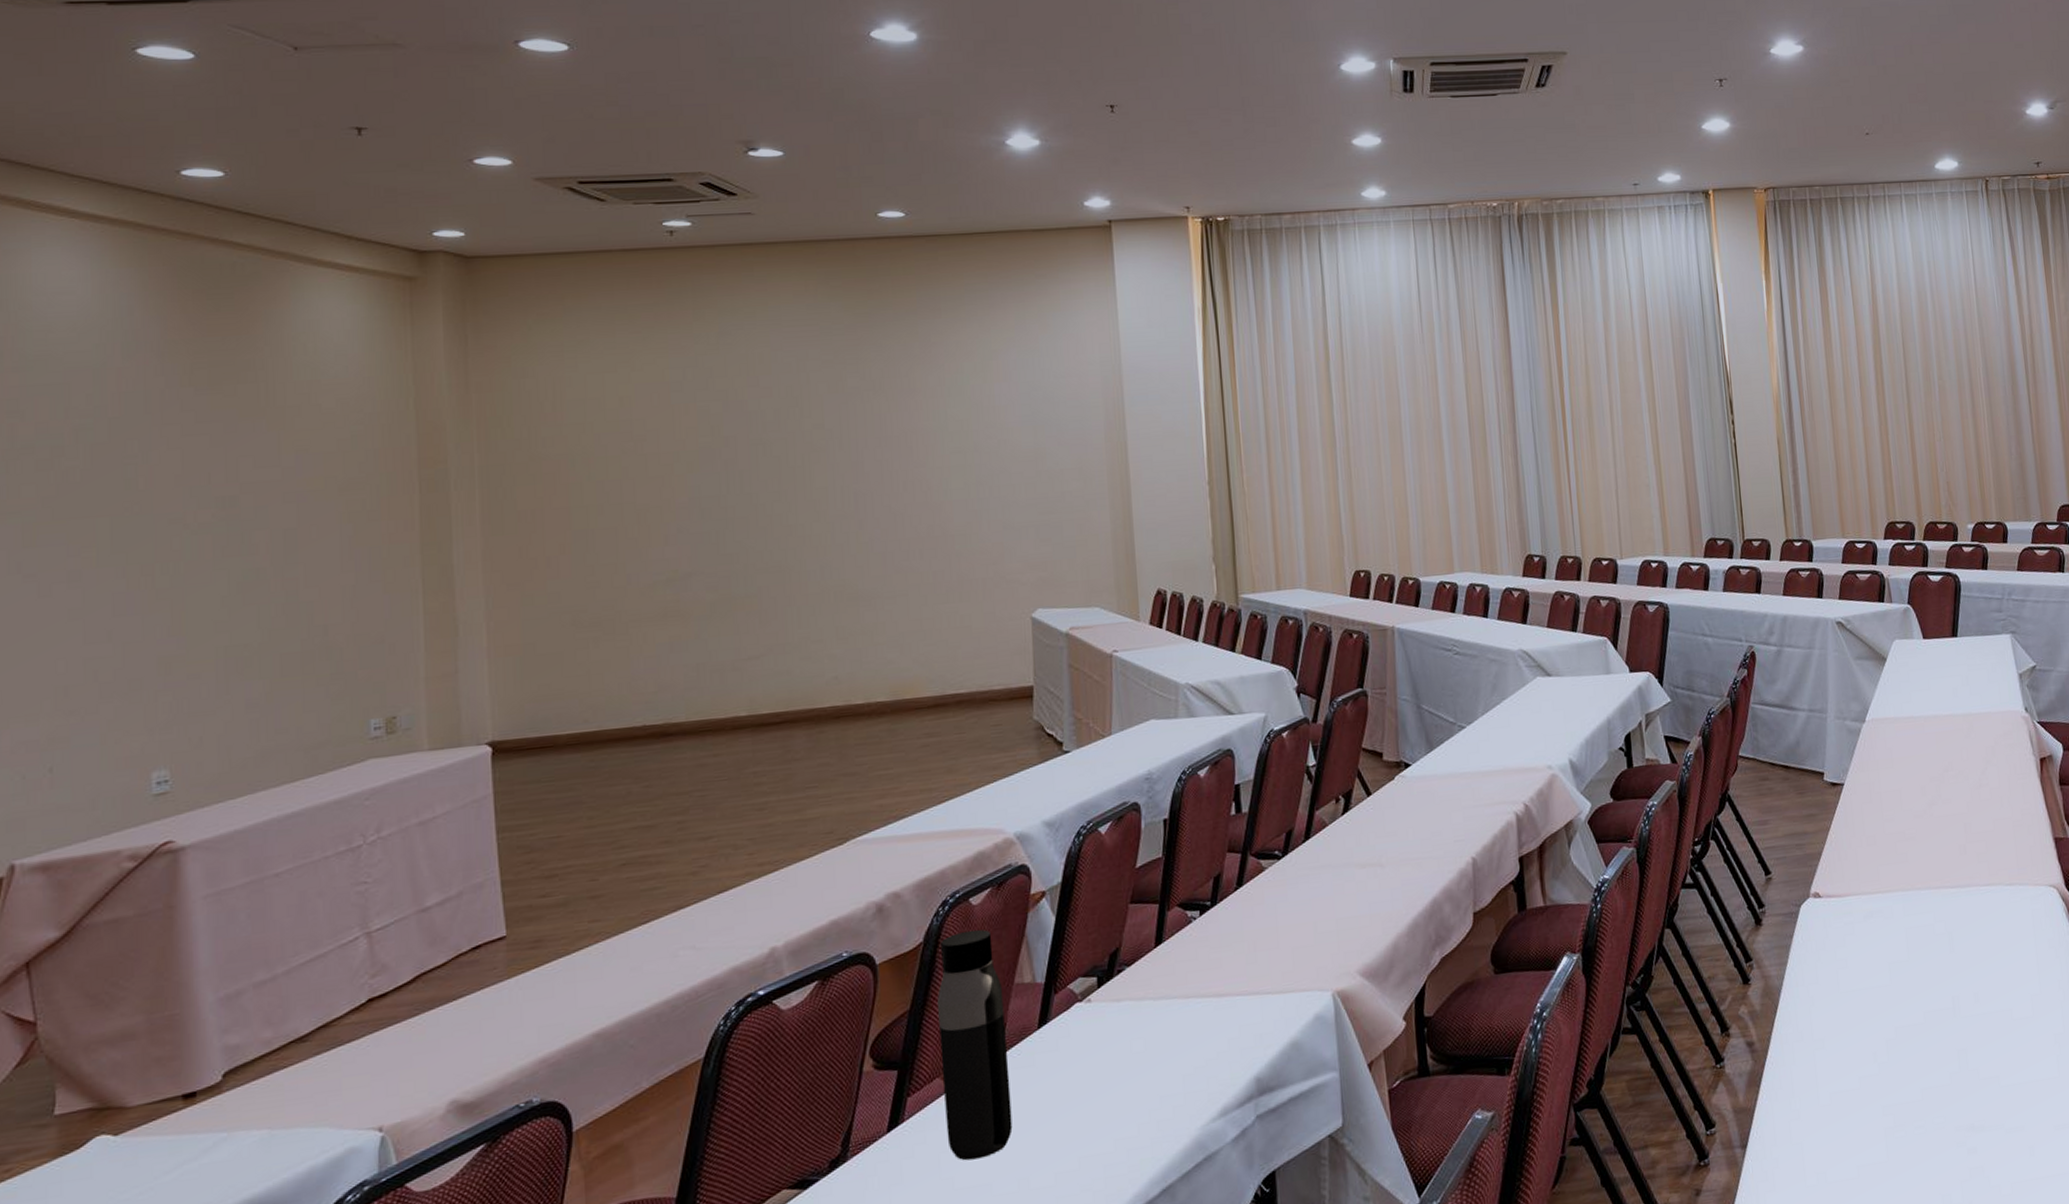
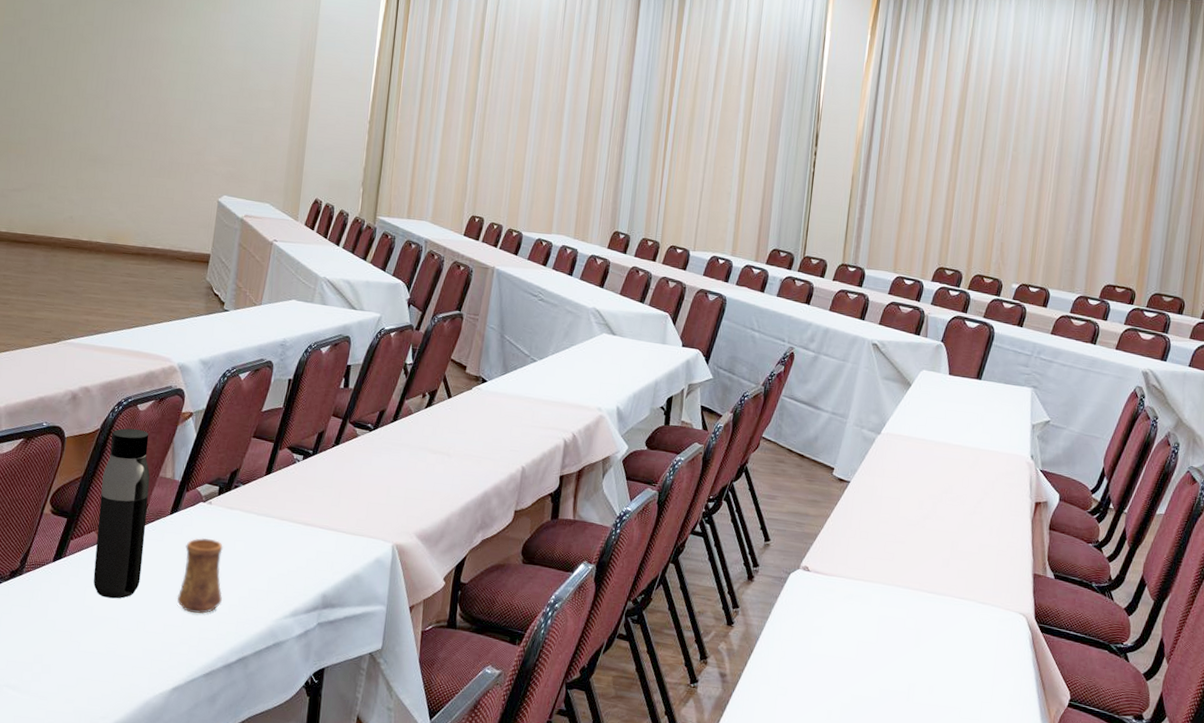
cup: none [1066,1045,1127,1149] -> present [177,537,223,614]

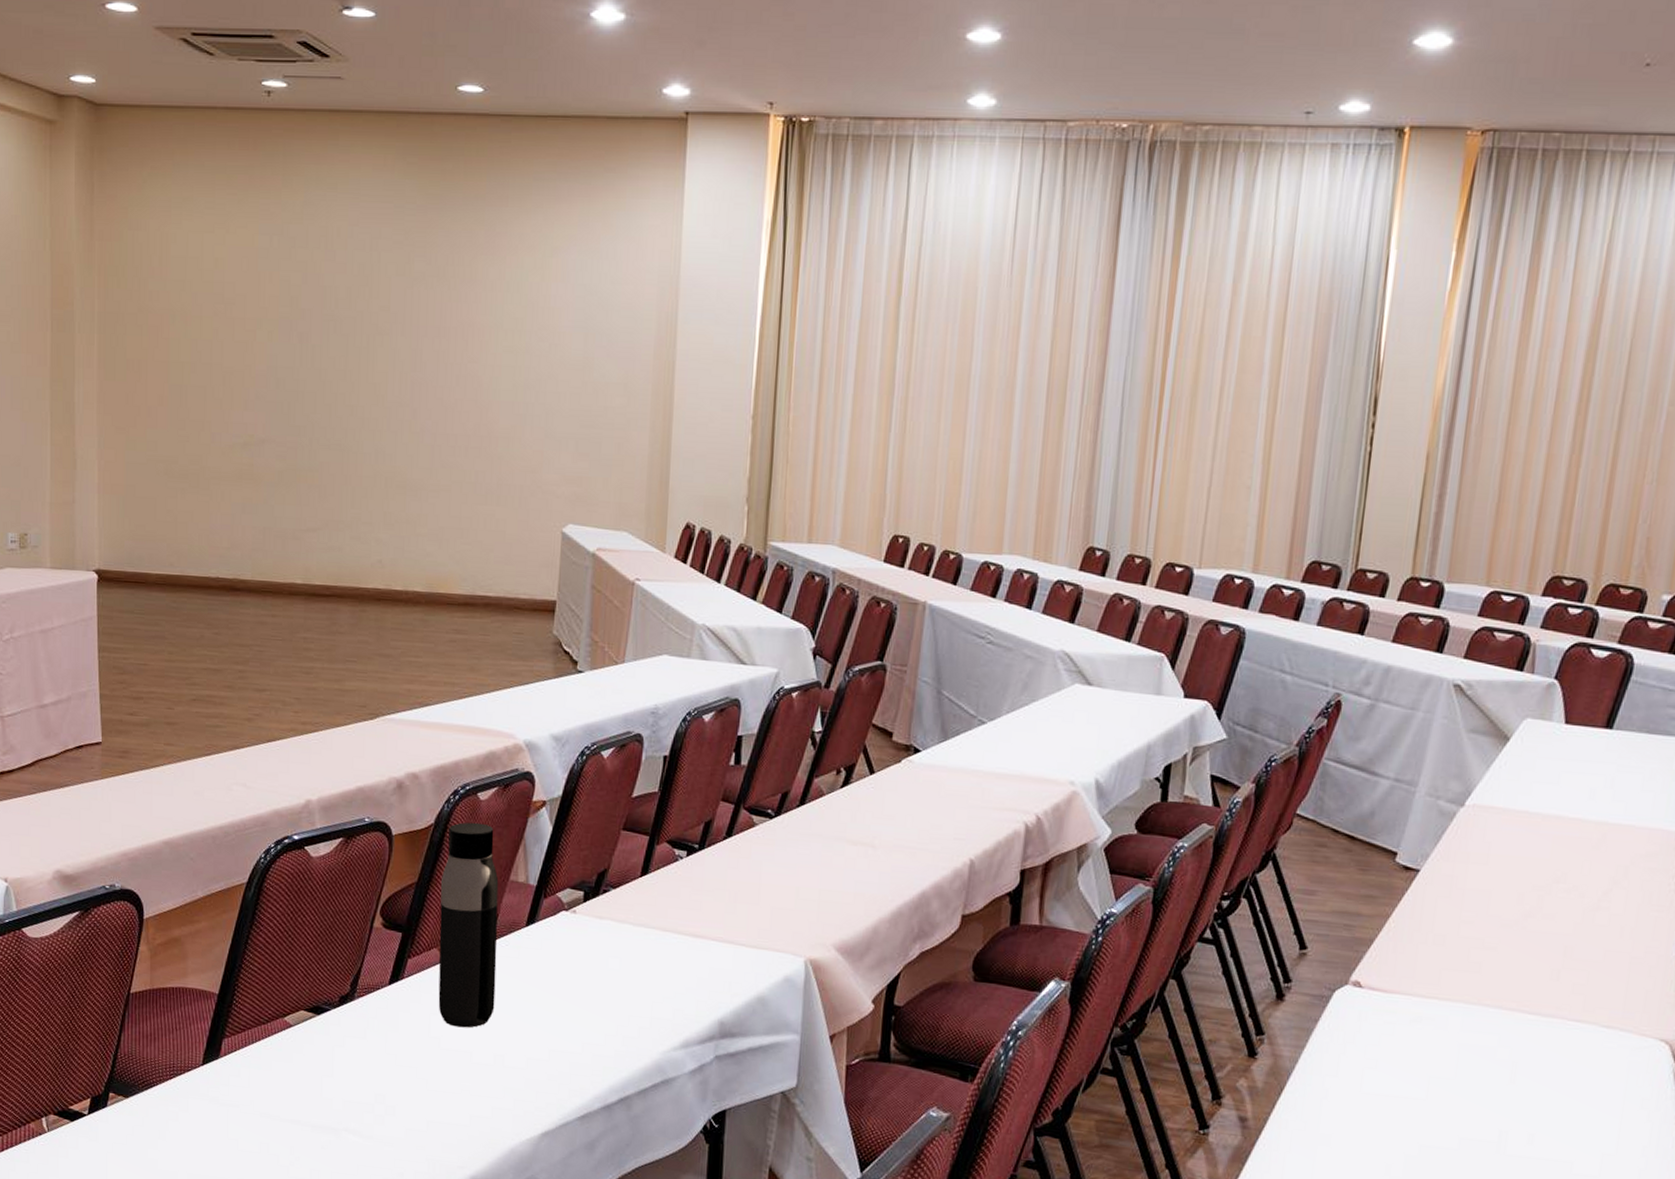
cup: present [177,537,223,614] -> none [540,953,595,1046]

